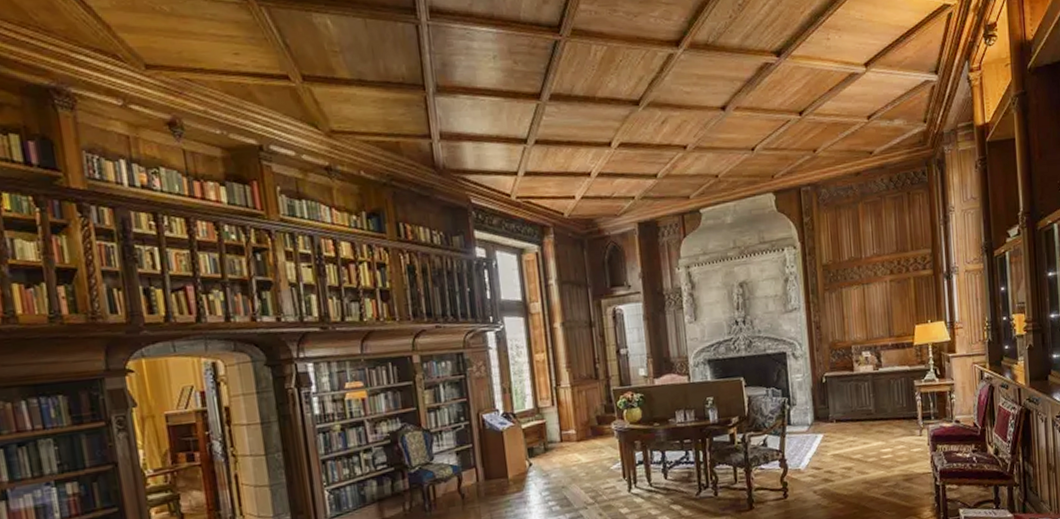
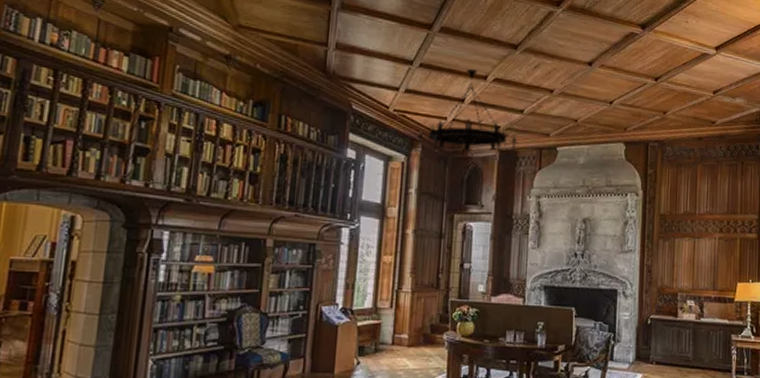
chandelier: none [546,136,656,234] -> present [416,68,518,153]

